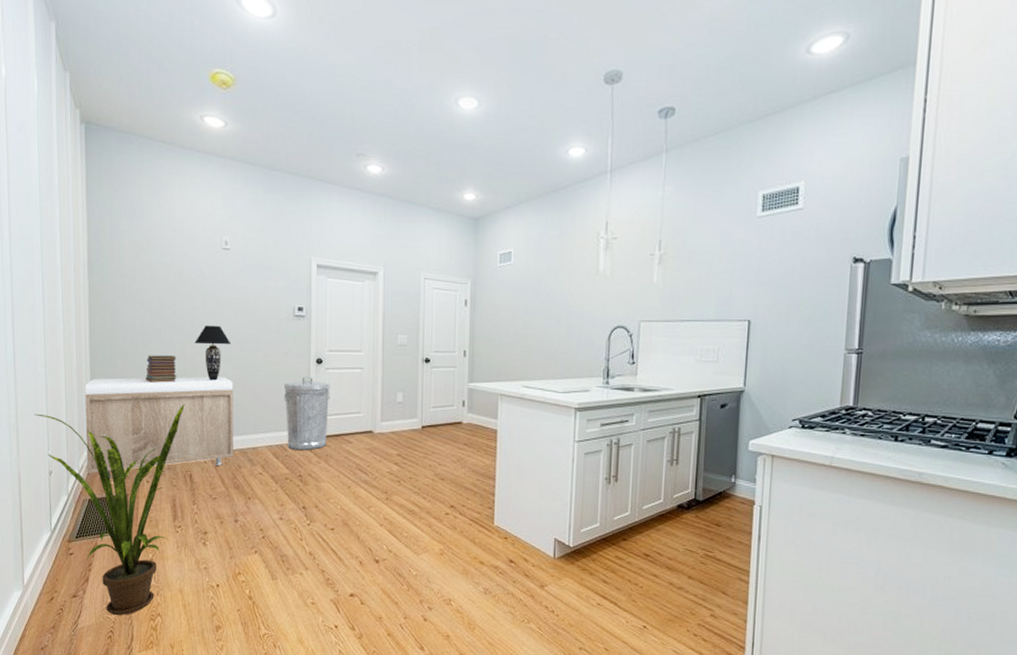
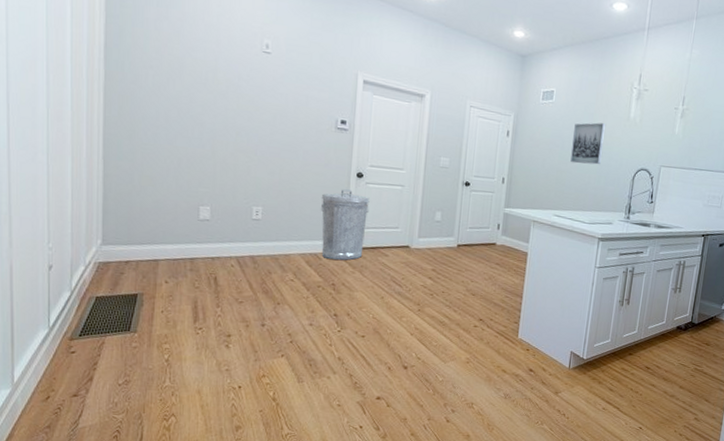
house plant: present [34,404,185,615] -> none [32,203,212,415]
storage bench: present [85,376,233,479] -> none [94,171,267,277]
book stack: present [145,355,177,383] -> none [168,152,205,183]
table lamp: present [194,325,232,381] -> none [226,127,268,185]
wall art: none [536,280,573,328] -> present [570,122,606,165]

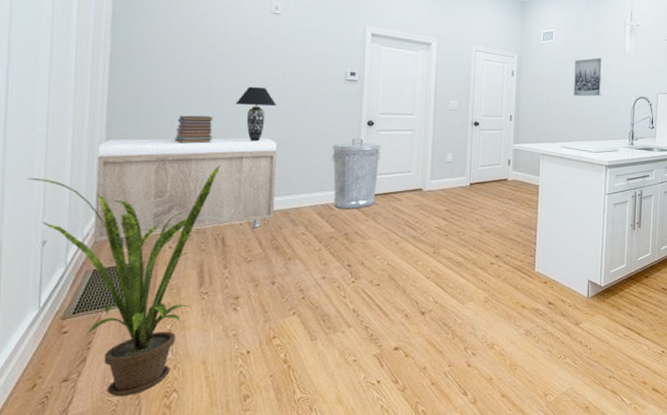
house plant: none [32,203,212,415] -> present [27,166,220,396]
storage bench: none [94,171,267,277] -> present [93,137,277,246]
book stack: none [168,152,205,183] -> present [175,115,214,144]
table lamp: none [226,127,268,185] -> present [235,86,277,142]

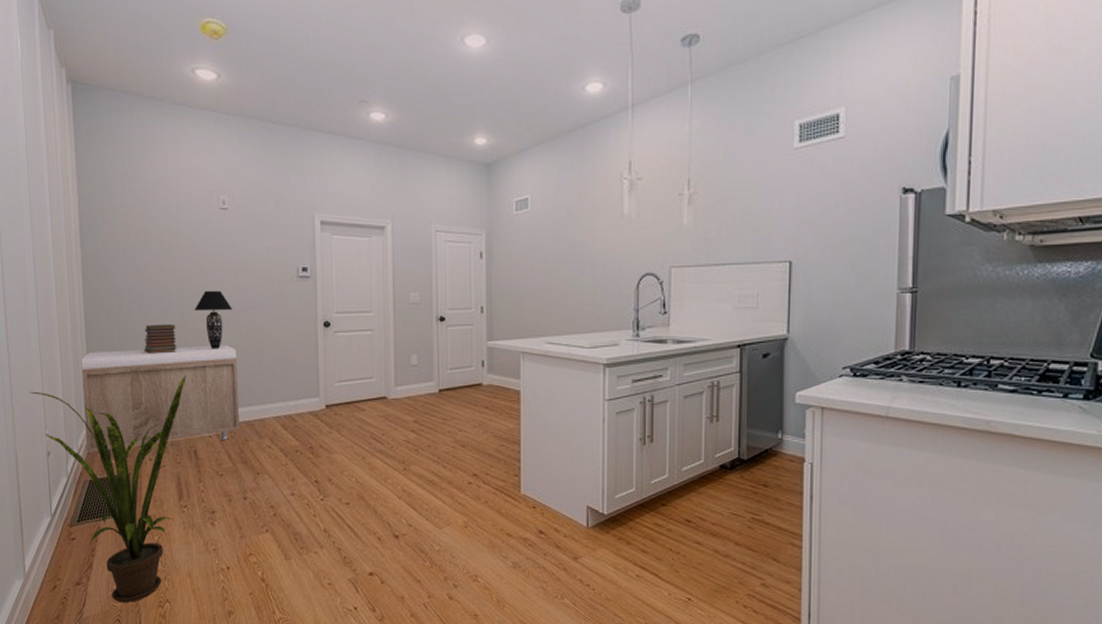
trash can: present [331,138,381,210] -> none [290,342,340,421]
wall art: present [573,58,604,97] -> none [558,226,596,279]

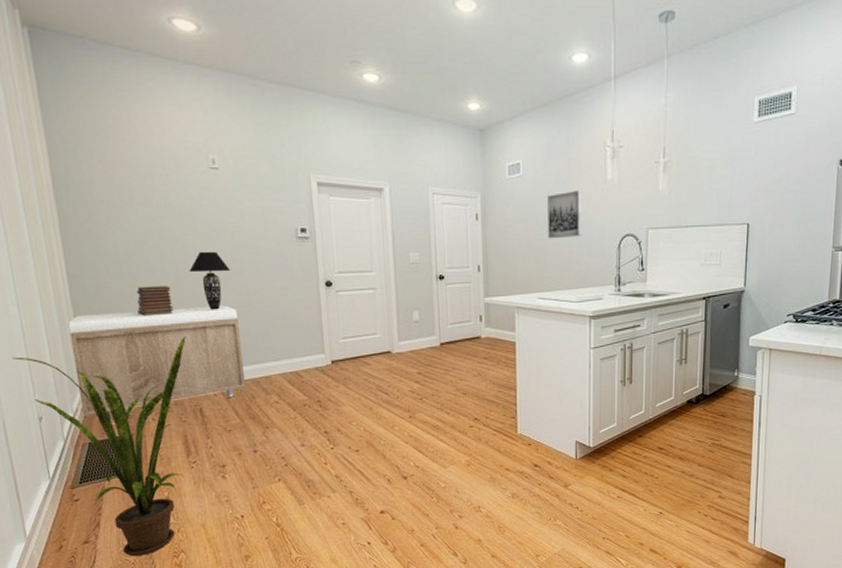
wall art: none [558,226,596,279] -> present [548,191,582,239]

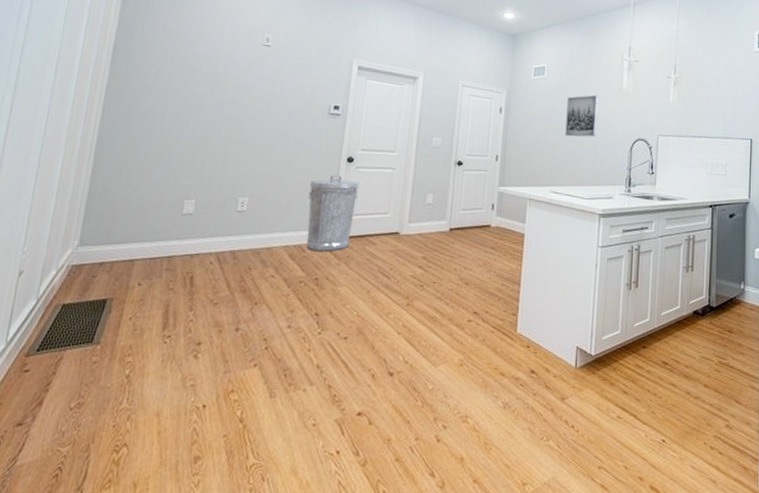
house plant: present [12,337,186,556] -> none [15,199,197,447]
storage bench: present [68,306,245,420] -> none [66,168,255,280]
book stack: present [136,286,174,316] -> none [156,146,197,176]
table lamp: present [189,251,231,310] -> none [218,118,259,176]
trash can: none [292,301,344,376] -> present [306,175,360,252]

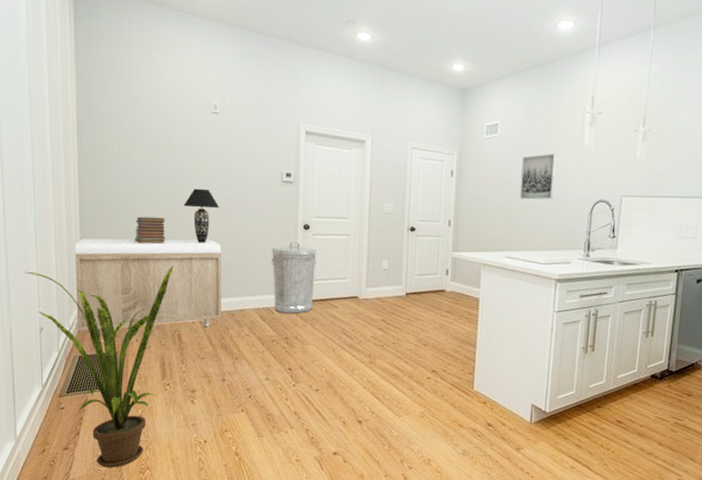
house plant: none [15,199,197,447] -> present [24,266,174,468]
storage bench: none [66,168,255,280] -> present [74,238,221,337]
book stack: none [156,146,197,176] -> present [135,216,166,245]
table lamp: none [218,118,259,176] -> present [183,188,220,244]

